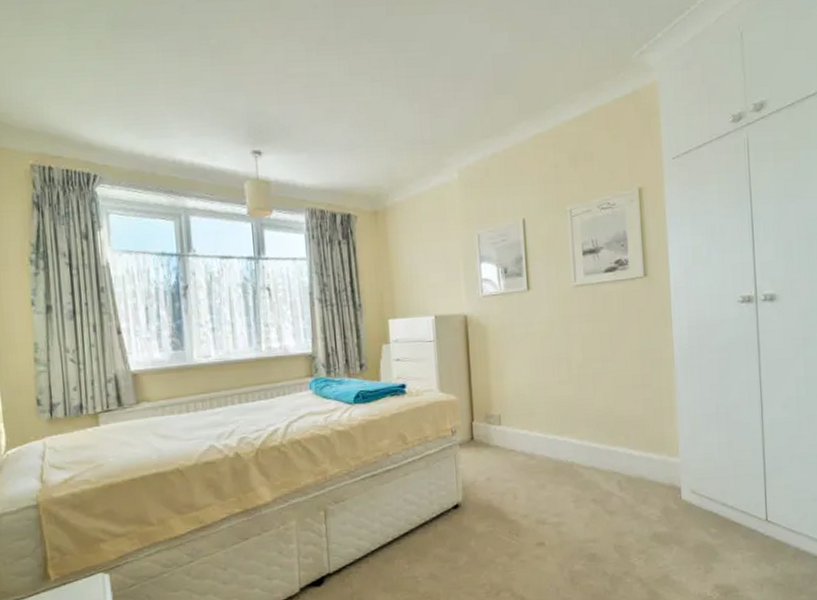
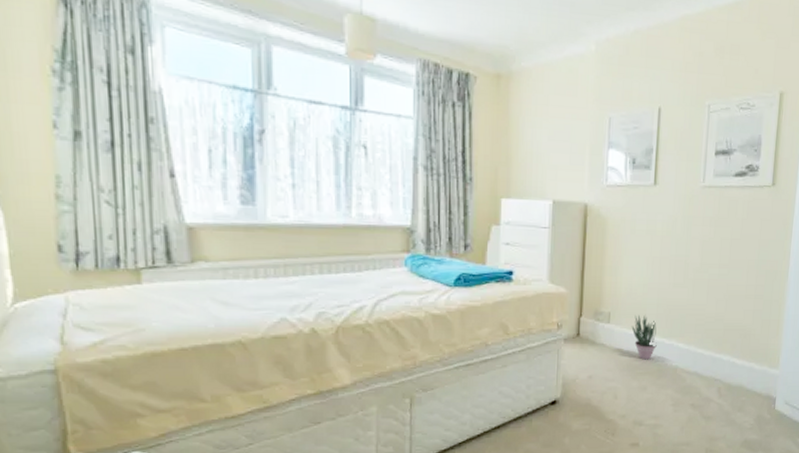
potted plant: none [523,414,550,459] -> present [631,314,657,360]

